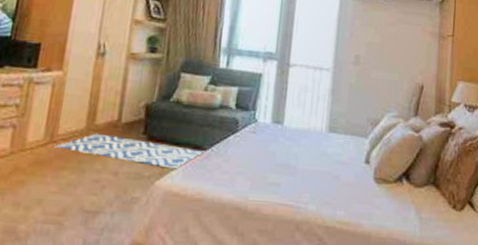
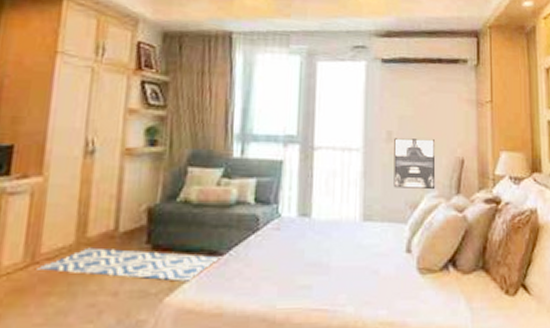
wall art: none [358,62,398,111] -> present [393,138,436,190]

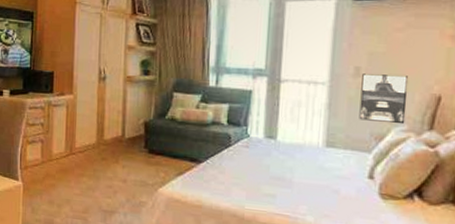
rug: present [36,247,222,283] -> none [74,147,201,181]

